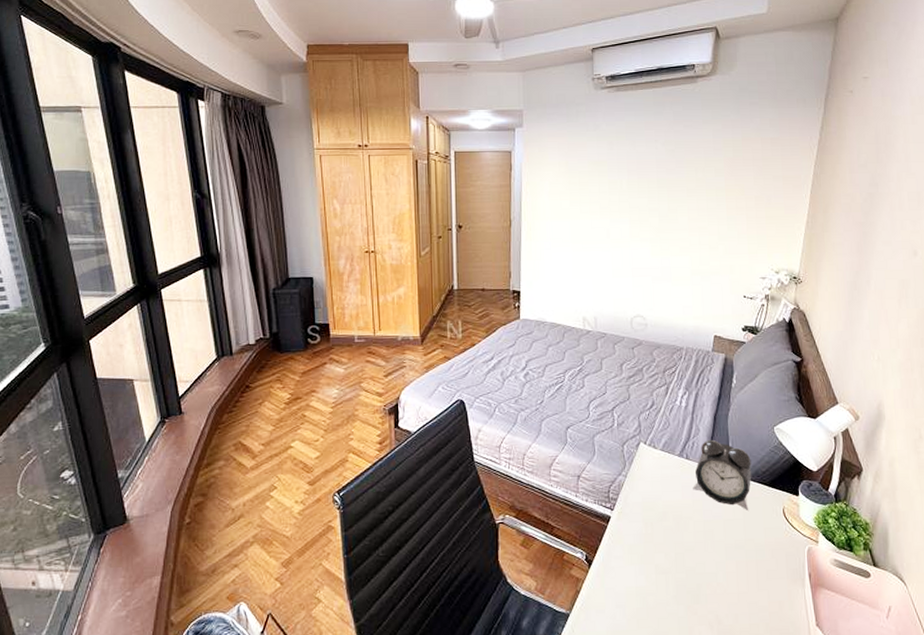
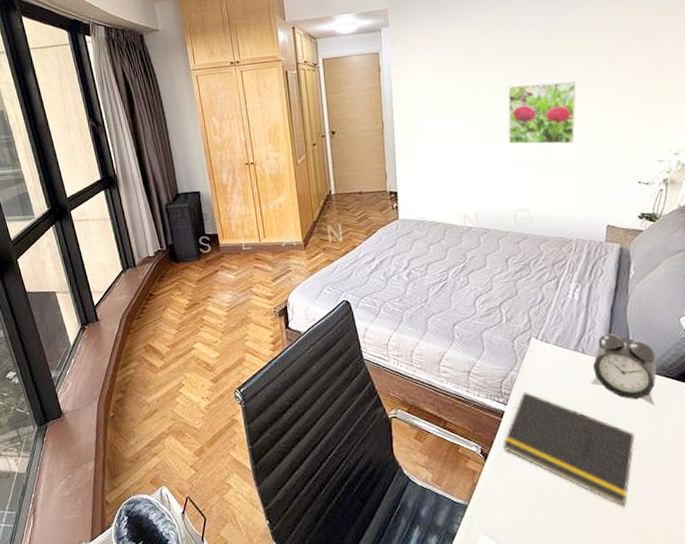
notepad: none [607,497,730,612] -> present [502,392,635,507]
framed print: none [629,196,694,256] -> present [508,81,577,144]

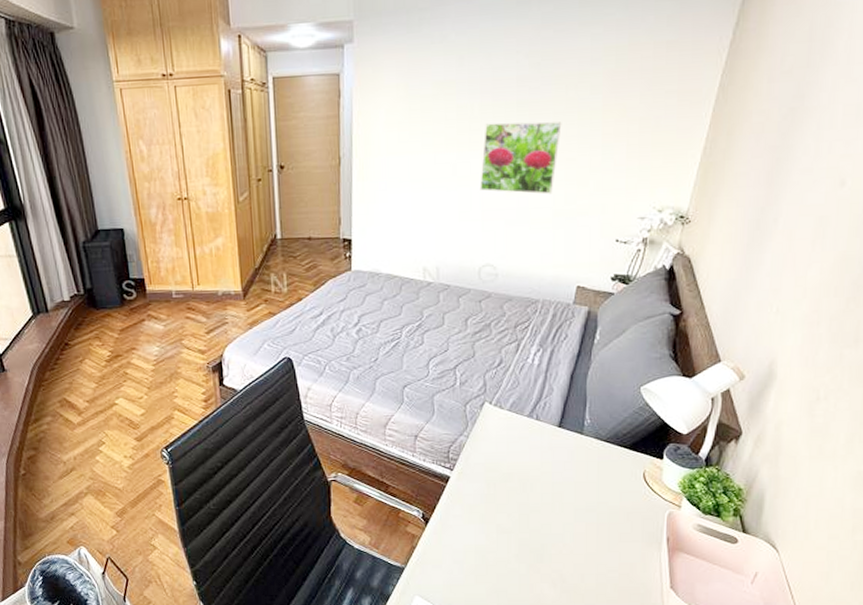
notepad: present [502,392,635,507] -> none [445,457,580,571]
alarm clock: present [591,332,657,405] -> none [542,399,611,473]

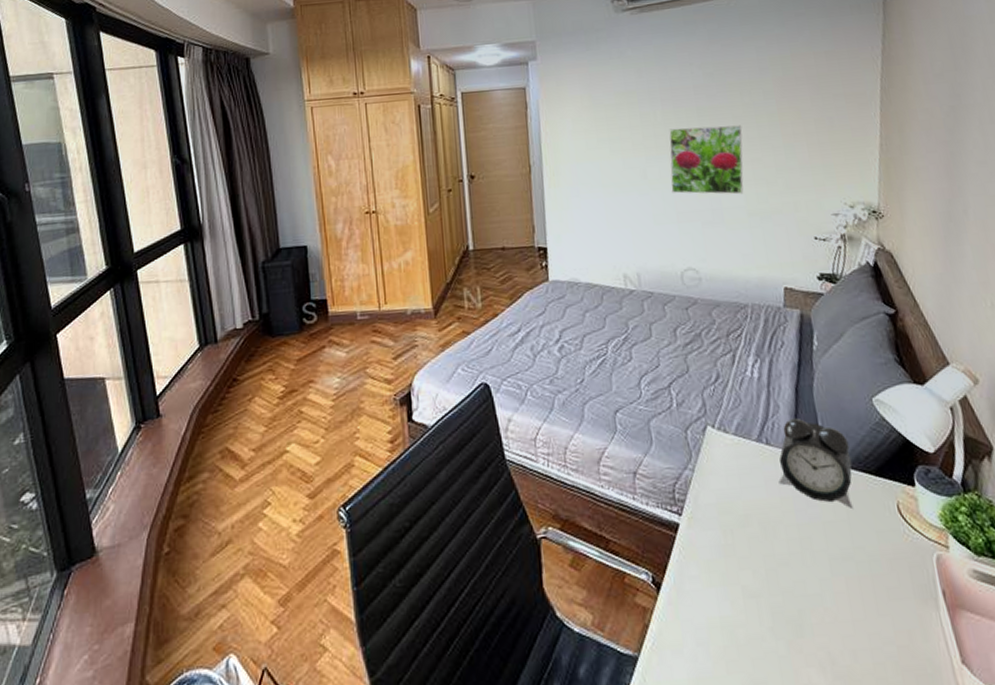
alarm clock: none [542,399,611,473] -> present [778,417,854,508]

